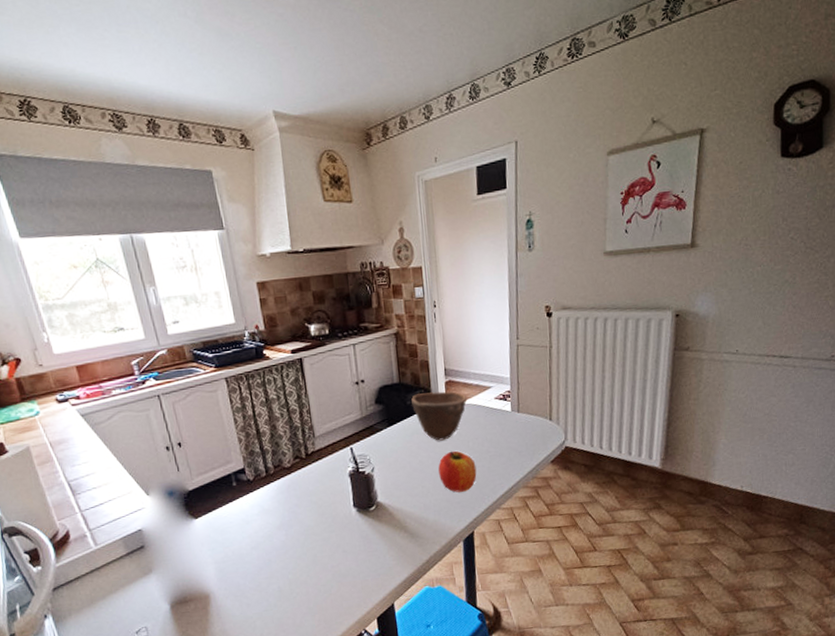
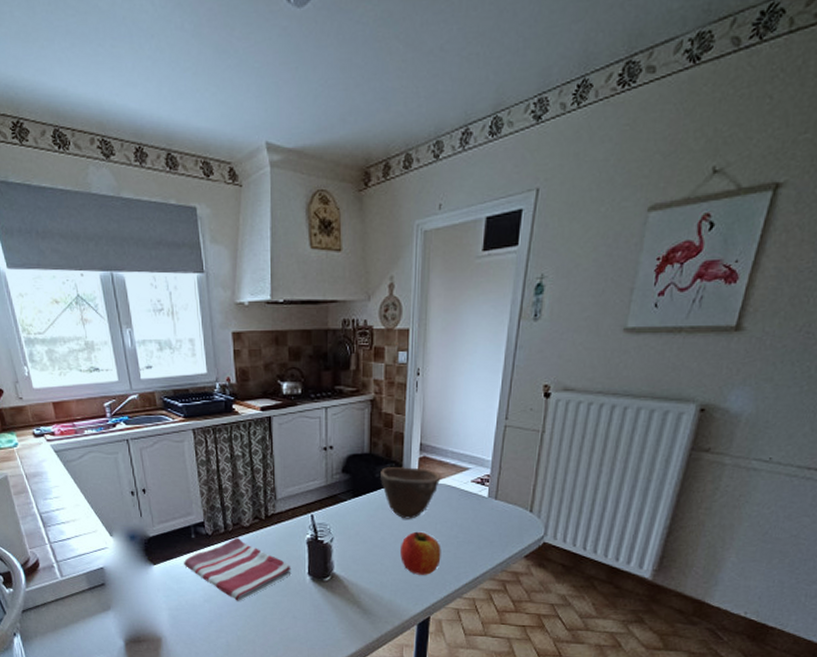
dish towel: none [226,479,337,544] -> present [183,537,292,601]

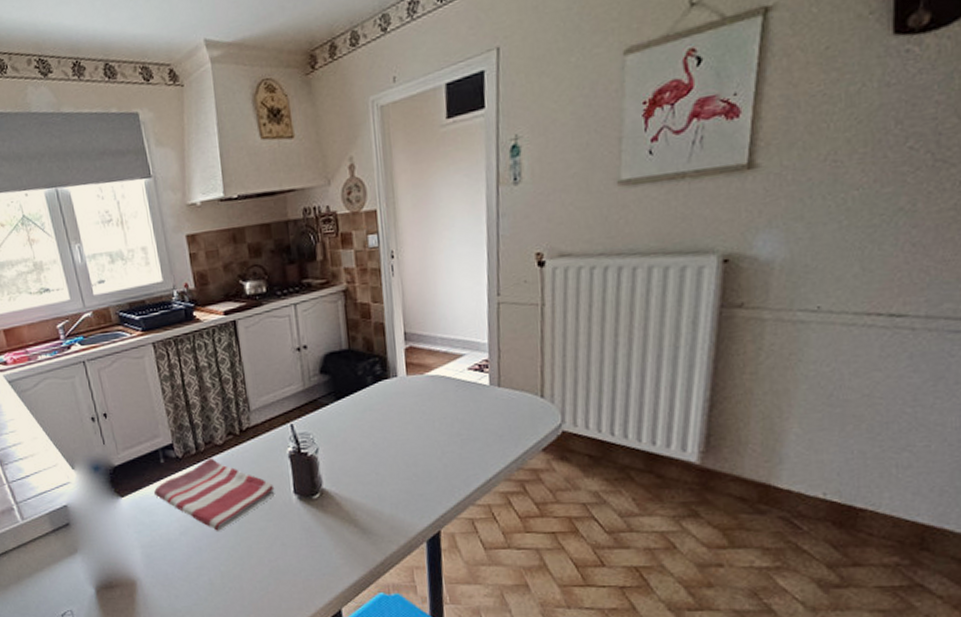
bowl: present [380,467,440,519] -> none [363,359,432,420]
apple: present [400,531,441,575] -> none [396,432,445,483]

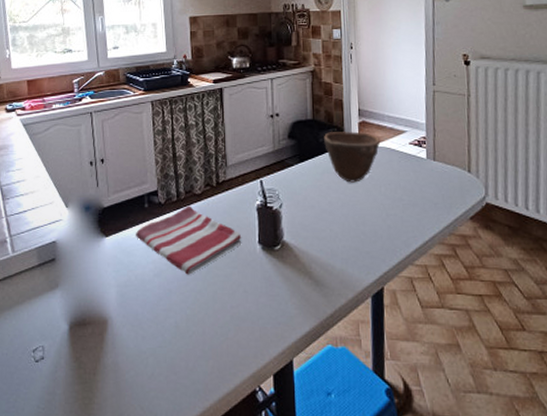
bowl: none [363,359,432,420] -> present [324,131,380,183]

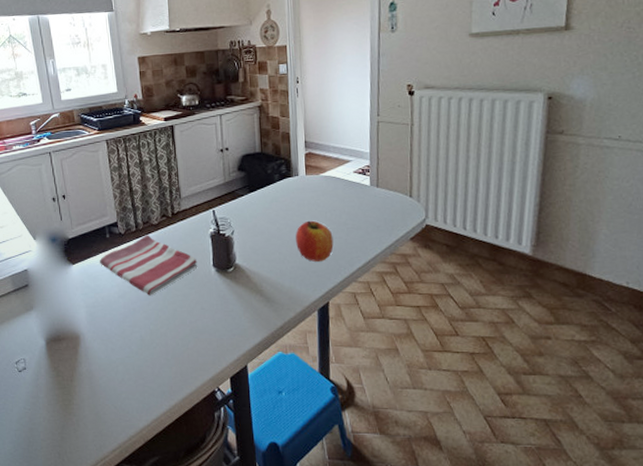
bowl: present [324,131,380,183] -> none [272,162,325,210]
apple: none [348,195,389,241] -> present [296,220,334,262]

